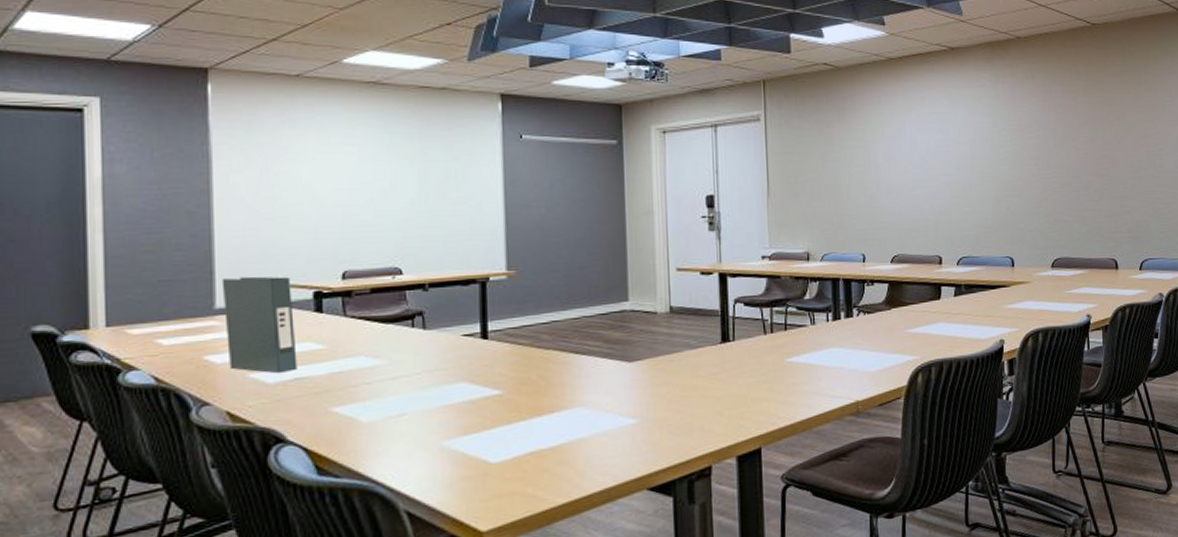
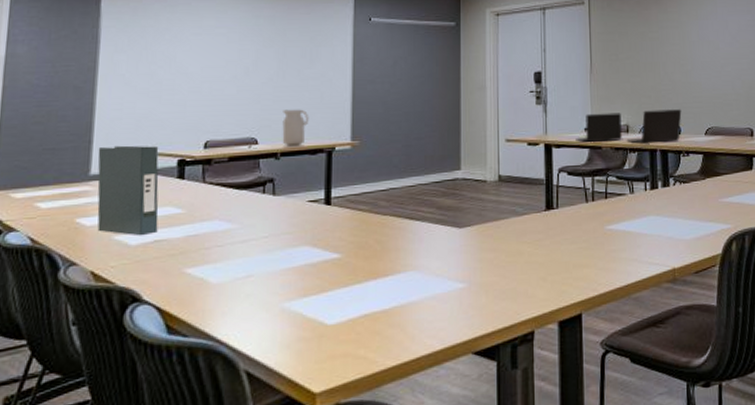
water jug: none [428,236,459,279] -> present [282,109,310,148]
laptop: none [752,239,802,271] -> present [575,112,622,142]
laptop: none [807,236,866,273] -> present [626,109,682,144]

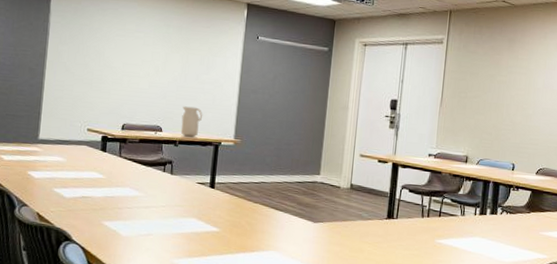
binder: present [97,145,159,236] -> none [42,118,88,192]
laptop: present [575,112,622,142] -> none [420,142,463,169]
laptop: present [626,109,682,144] -> none [464,145,518,177]

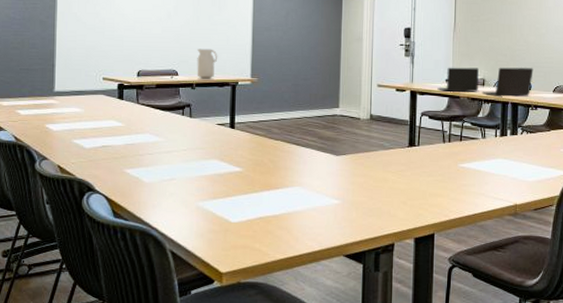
laptop: none [420,142,463,169] -> present [437,67,479,92]
laptop: none [464,145,518,177] -> present [482,67,534,97]

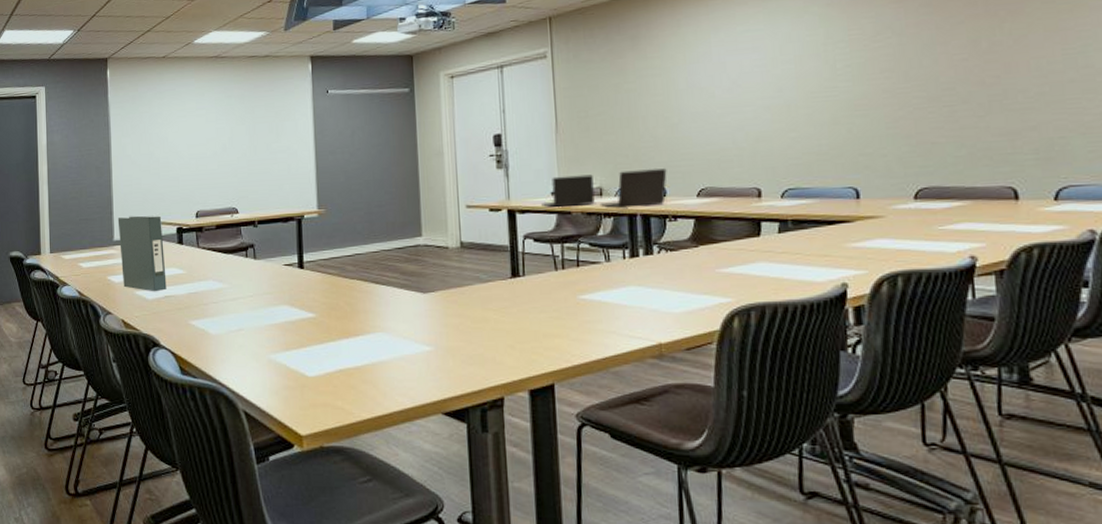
binder: none [59,70,105,142] -> present [117,215,167,292]
water jug: present [196,48,218,80] -> none [257,180,280,217]

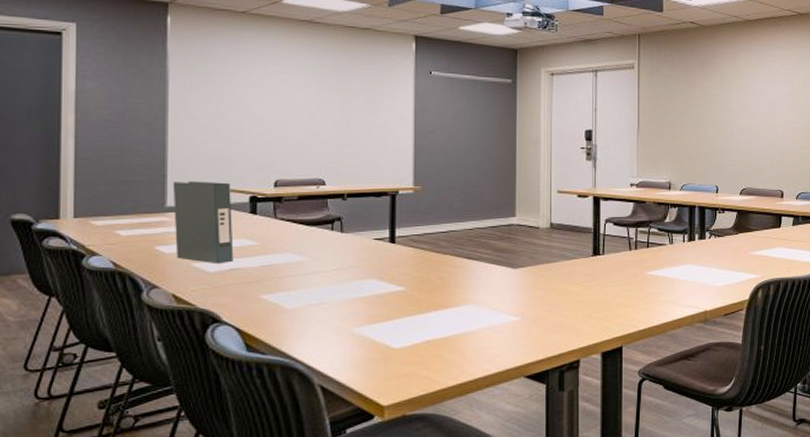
laptop: present [541,174,595,207] -> none [622,171,664,196]
laptop: present [600,168,667,208] -> none [668,170,720,200]

